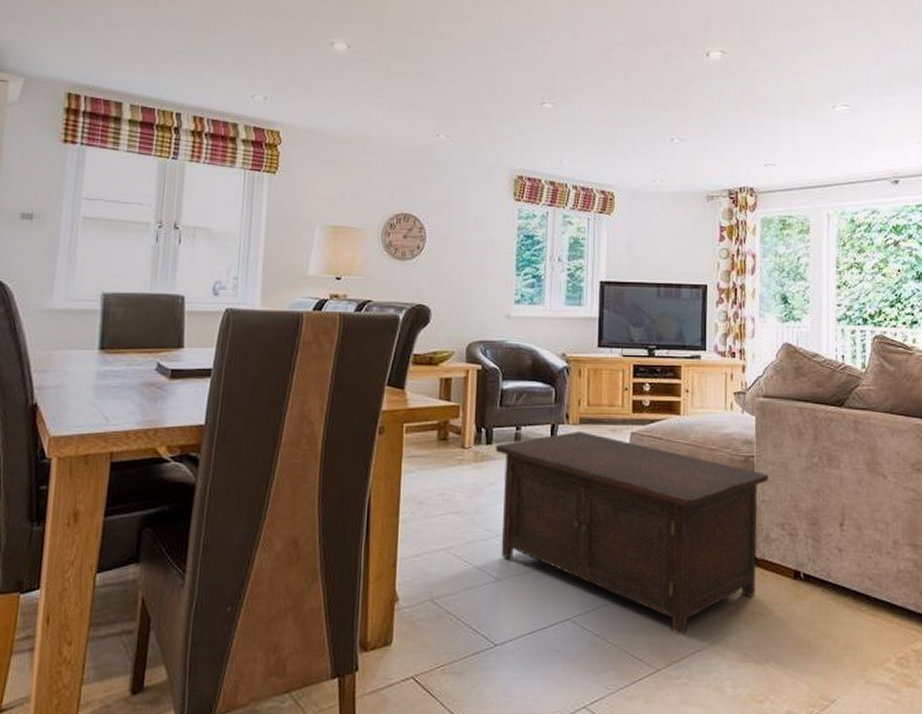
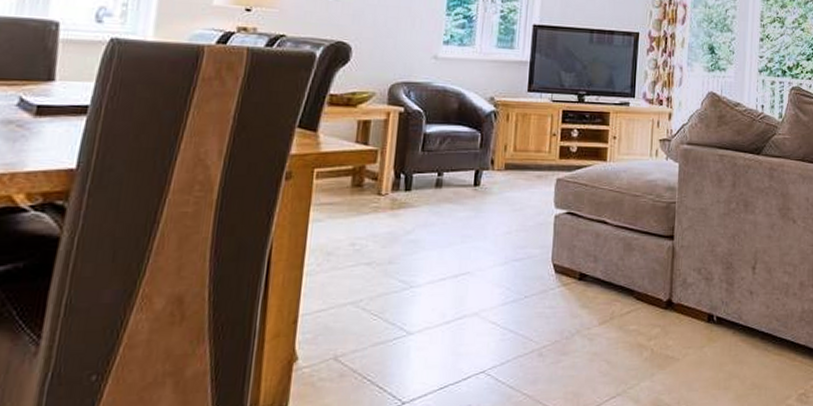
cabinet: present [495,432,769,635] -> none [414,178,689,383]

